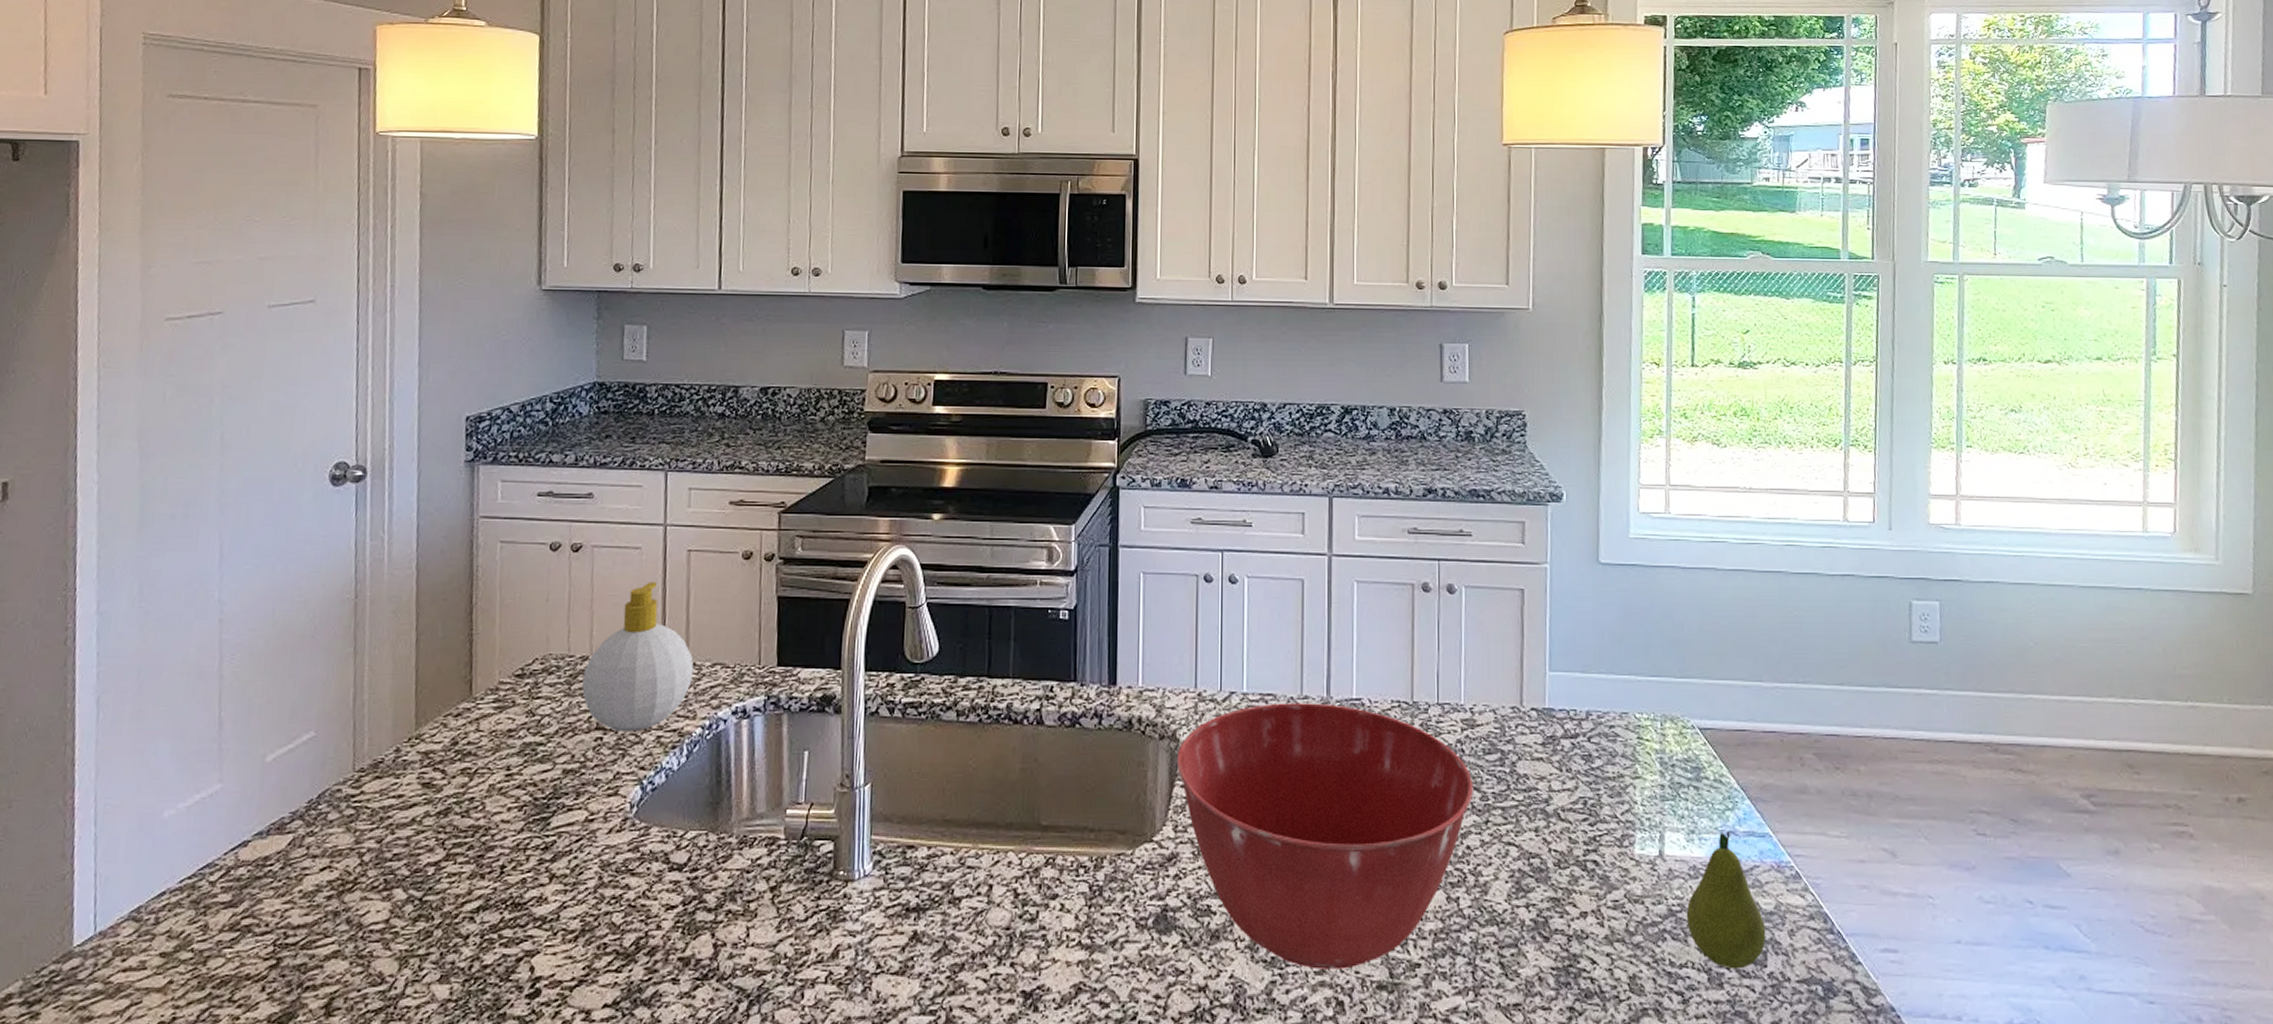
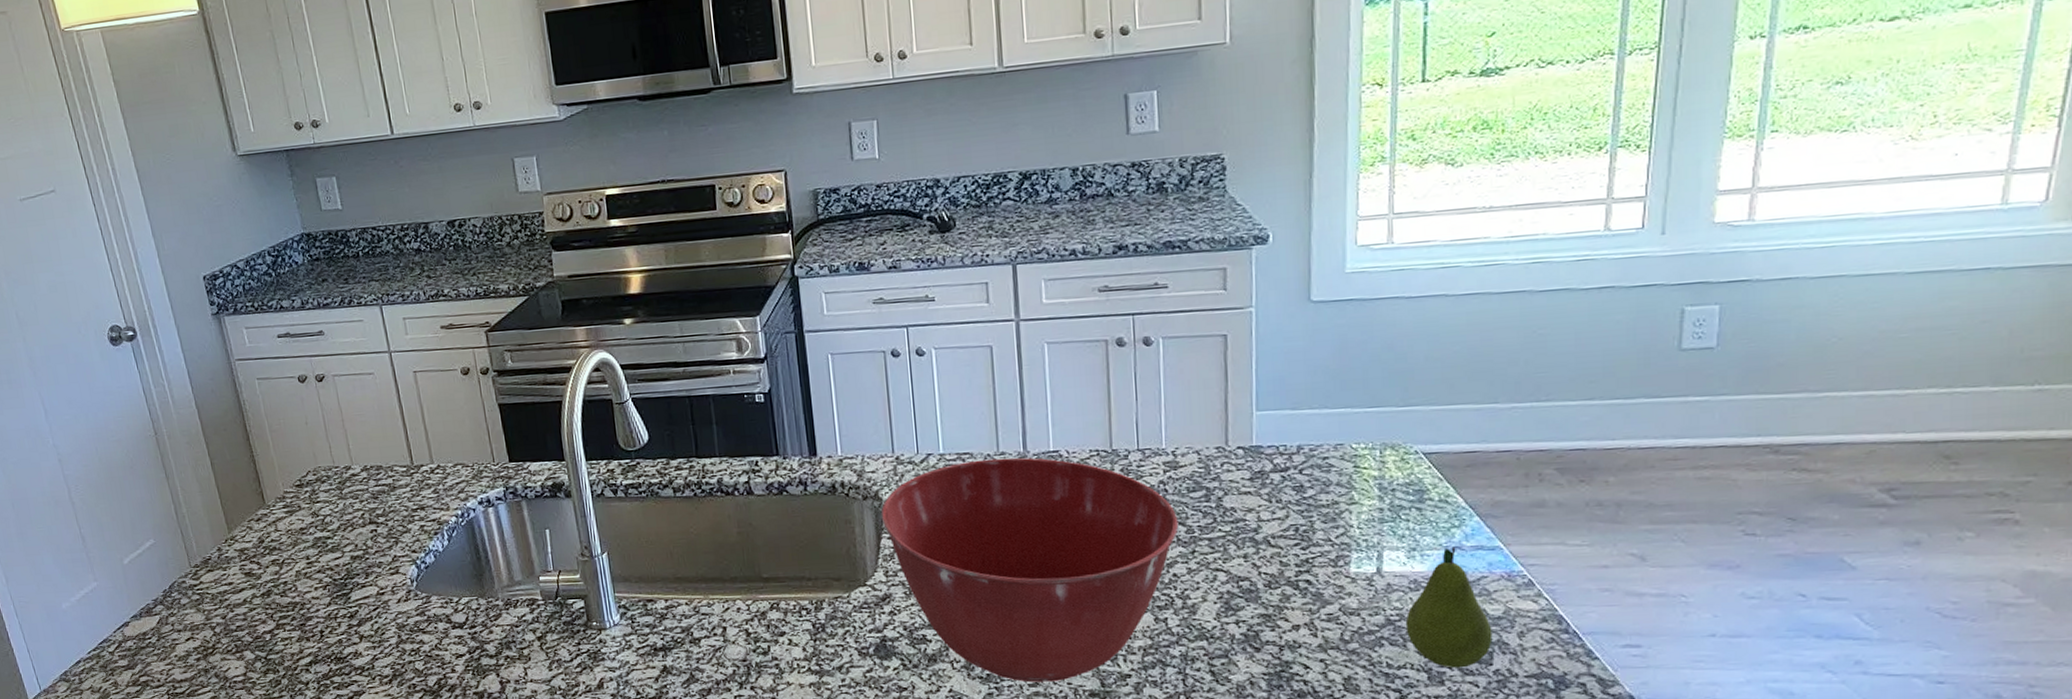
soap bottle: present [582,582,694,732] -> none [349,401,440,525]

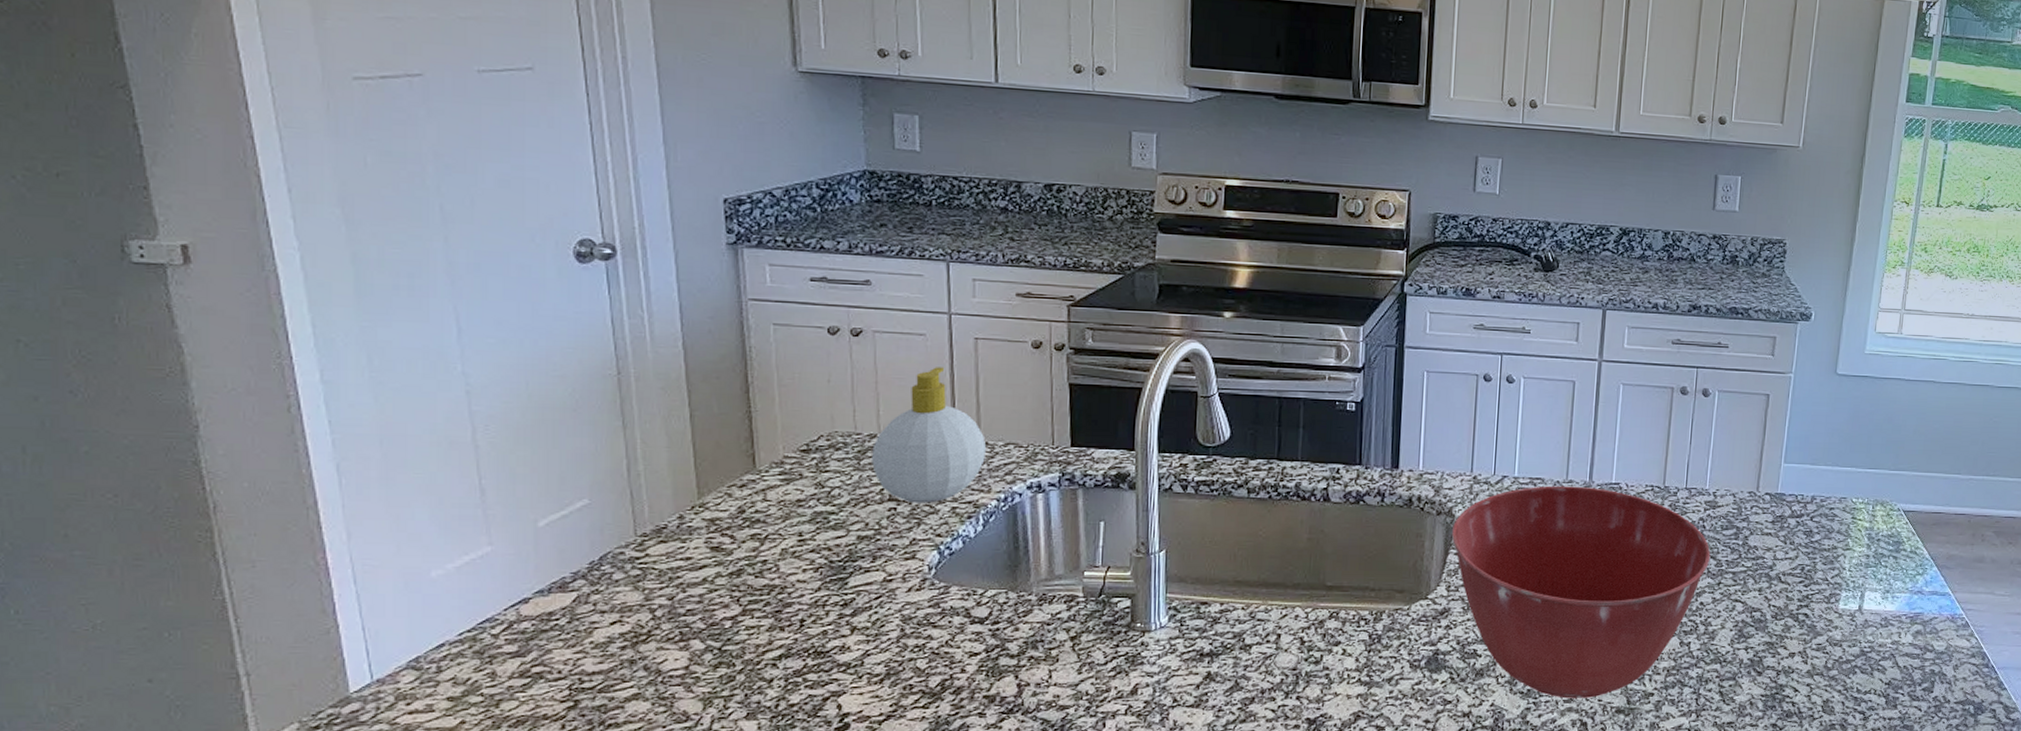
soap bottle: none [349,401,440,525] -> present [872,367,987,503]
fruit: present [1405,547,1493,668] -> none [1874,591,1936,694]

